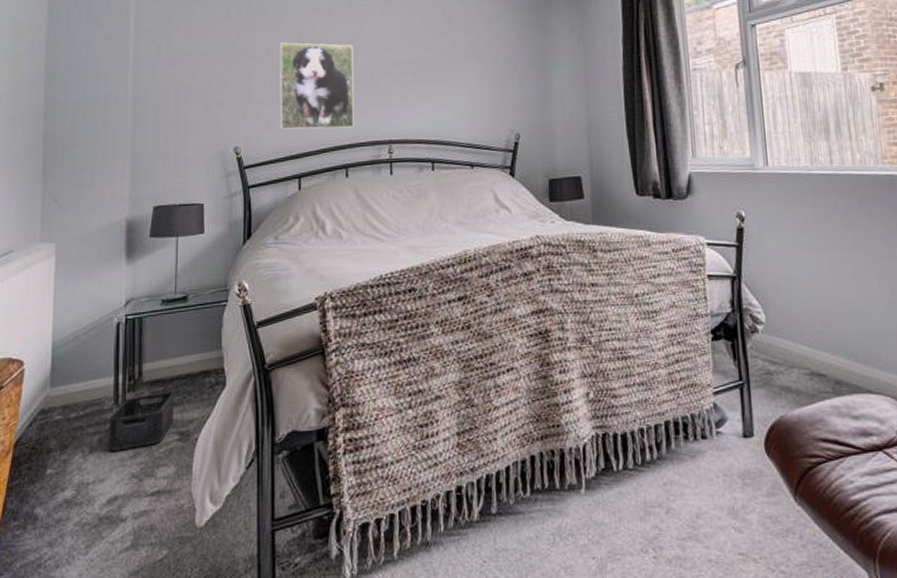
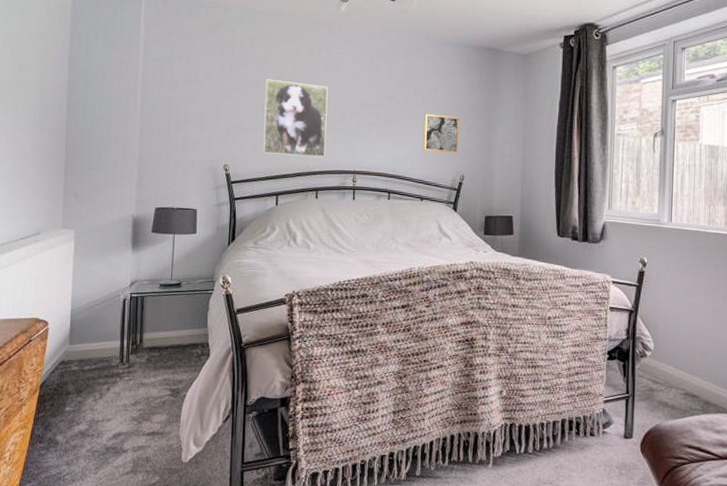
storage bin: present [108,391,174,451] -> none [114,356,168,399]
wall art: none [467,65,510,109] -> present [423,114,459,153]

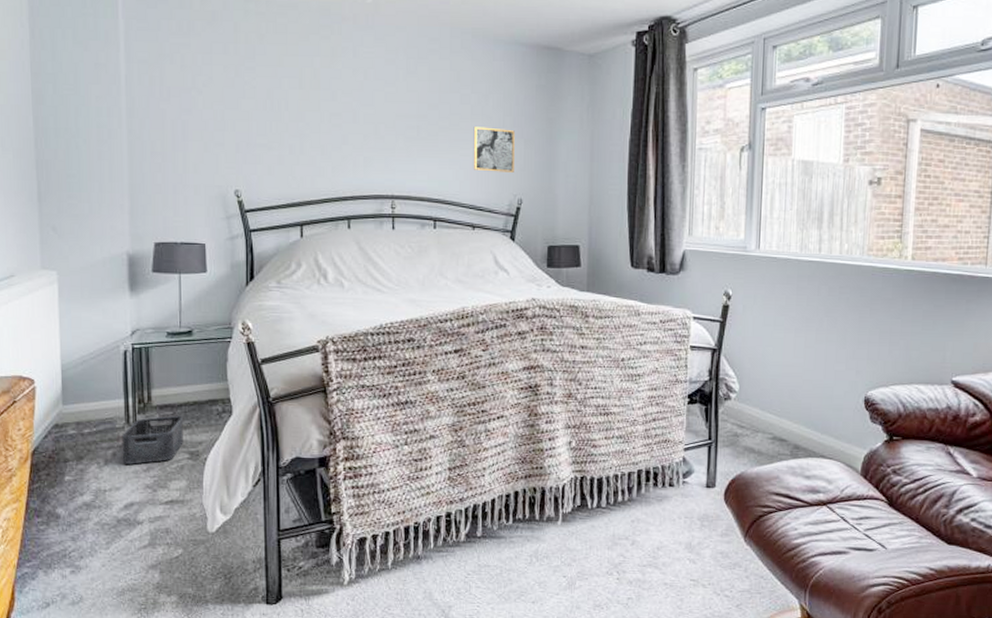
storage bin: none [114,356,168,399] -> present [121,415,183,464]
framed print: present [262,79,328,158] -> none [280,85,357,181]

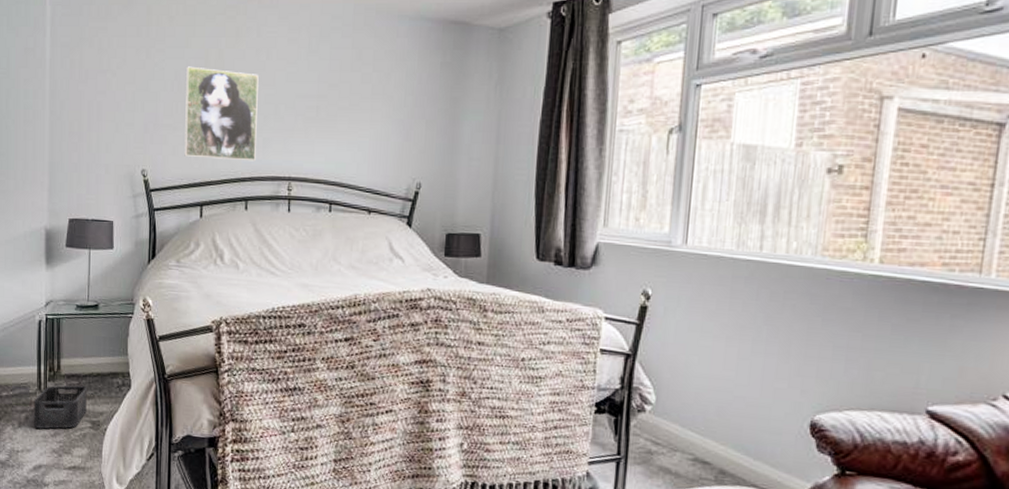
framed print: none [280,85,357,181] -> present [184,66,259,162]
wall art: present [473,127,515,172] -> none [371,107,416,155]

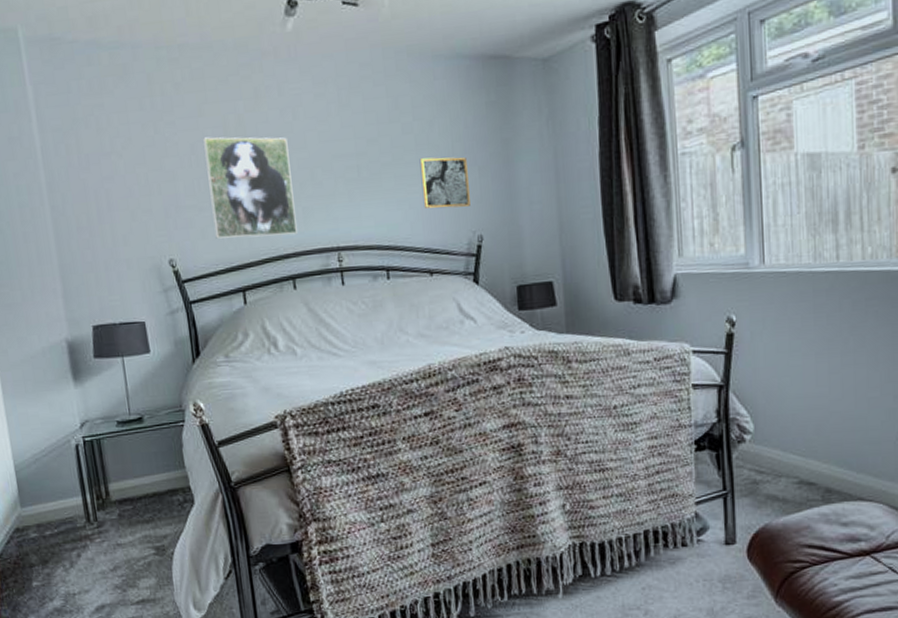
storage bin: present [33,385,87,429] -> none [84,509,148,565]
wall art: none [371,107,416,155] -> present [419,157,470,209]

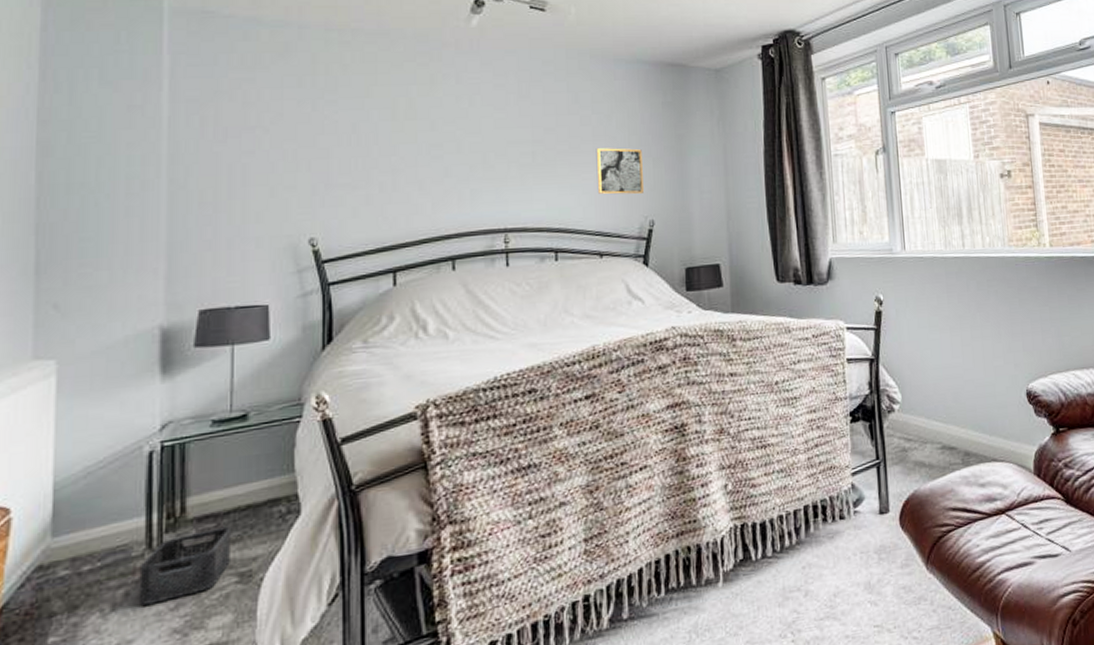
storage bin: none [84,509,148,565] -> present [138,526,230,606]
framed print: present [203,137,298,239] -> none [368,117,462,218]

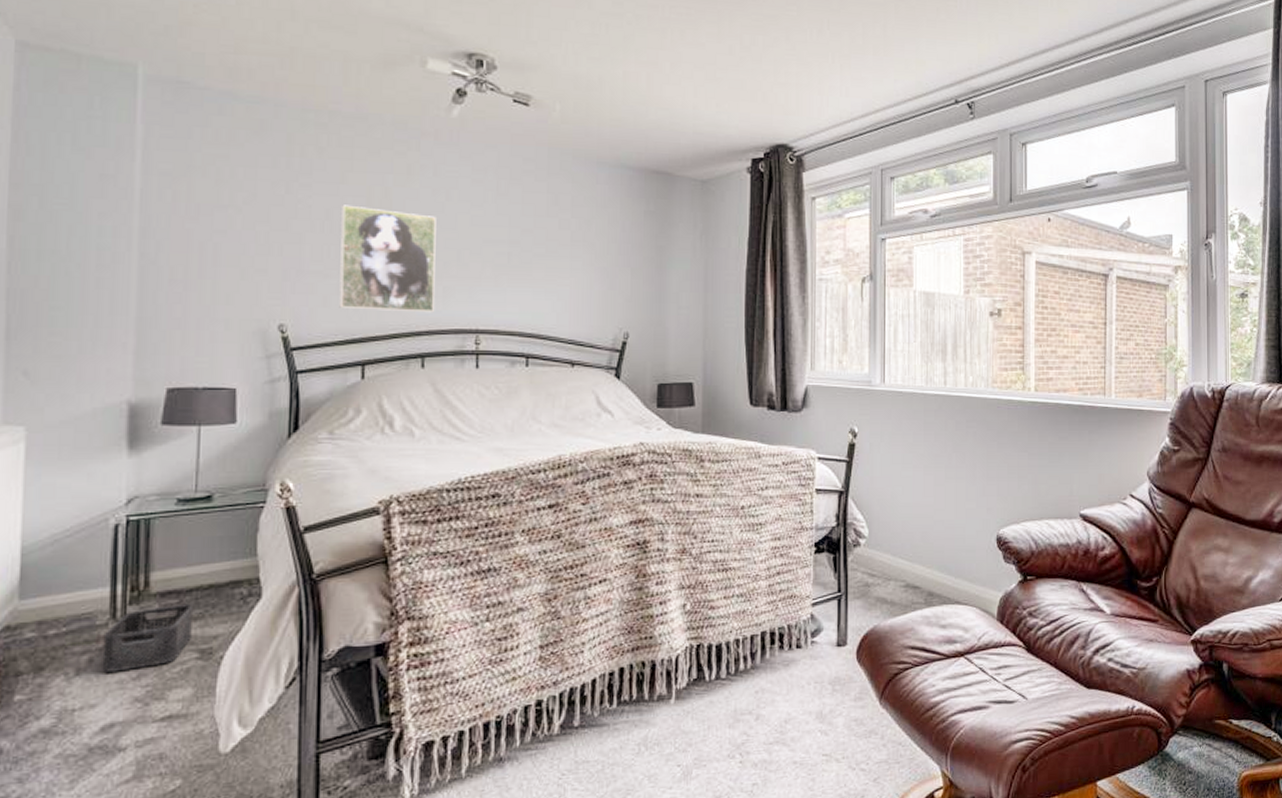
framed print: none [368,117,462,218] -> present [339,205,436,313]
wall art: present [596,148,643,195] -> none [572,254,620,304]

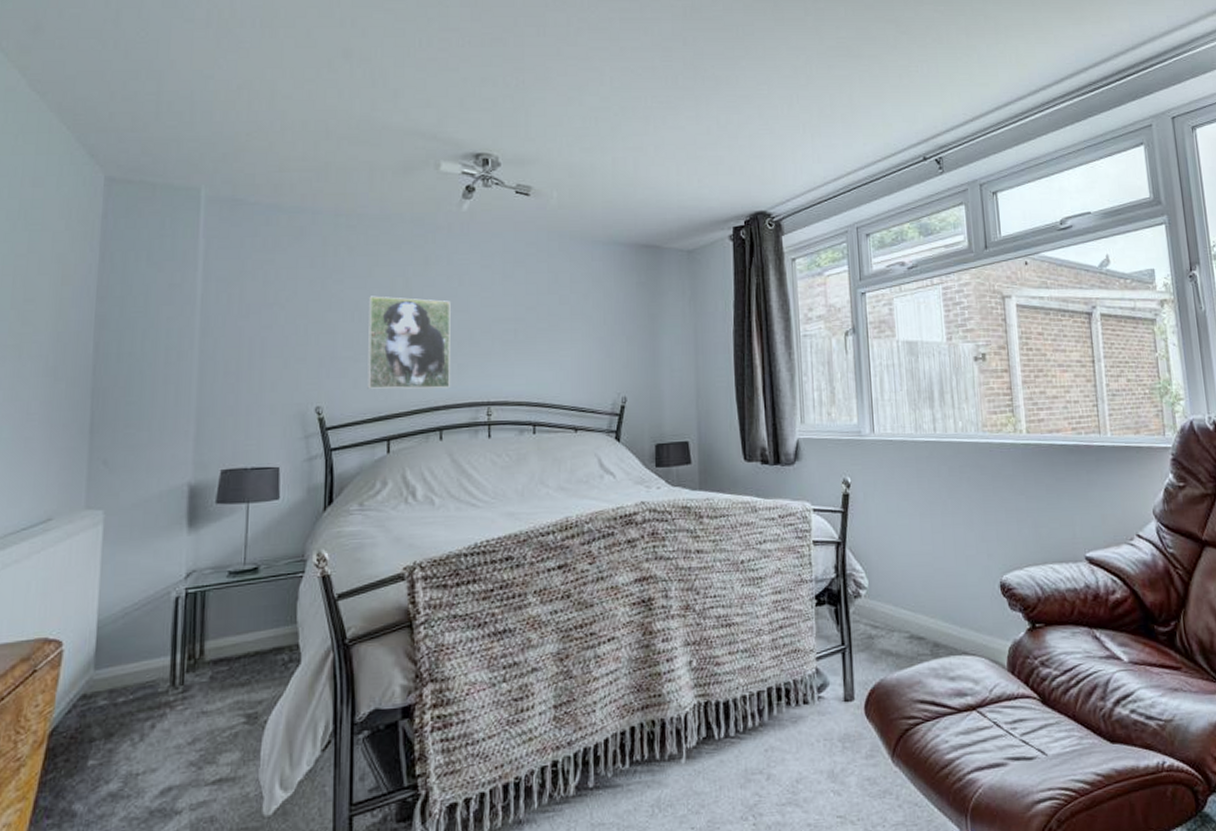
storage bin: present [102,603,193,673] -> none [162,670,241,738]

